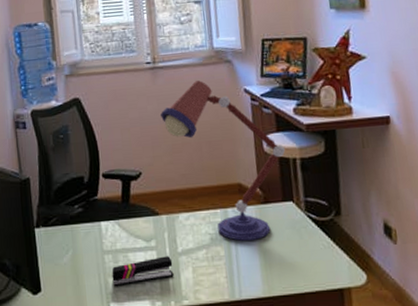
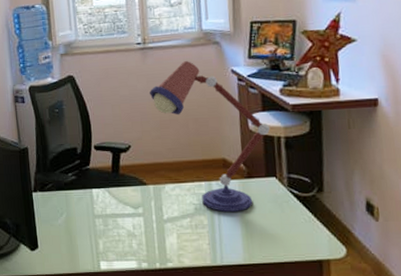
stapler: present [112,256,174,287] -> none [102,222,160,248]

